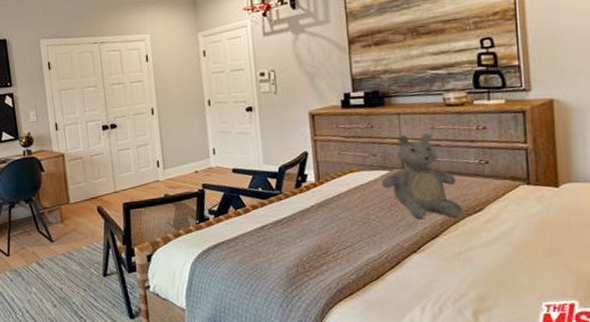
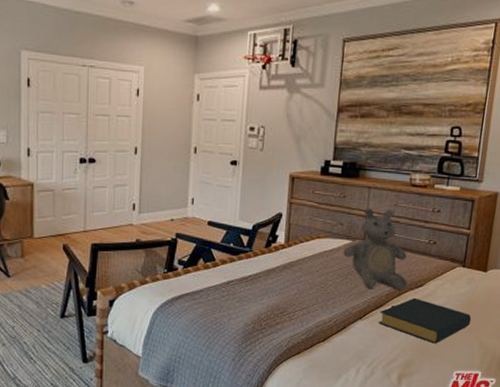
hardback book: none [436,224,552,273] -> present [378,297,472,344]

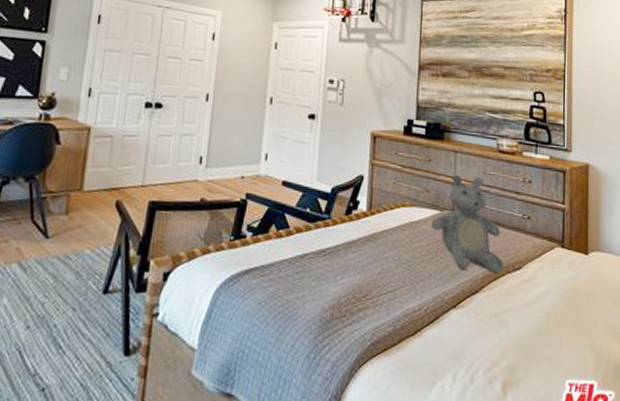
hardback book: present [378,297,472,344] -> none [475,283,578,343]

